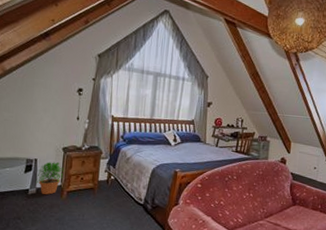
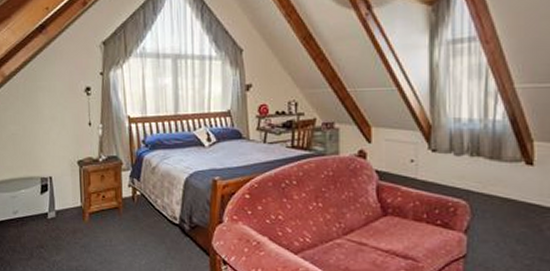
potted plant: present [35,161,64,195] -> none [53,178,83,218]

